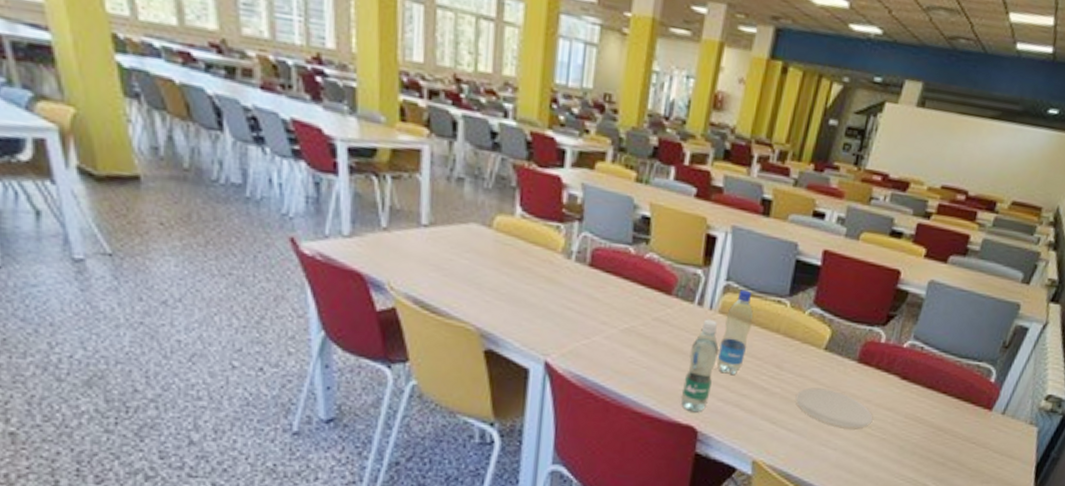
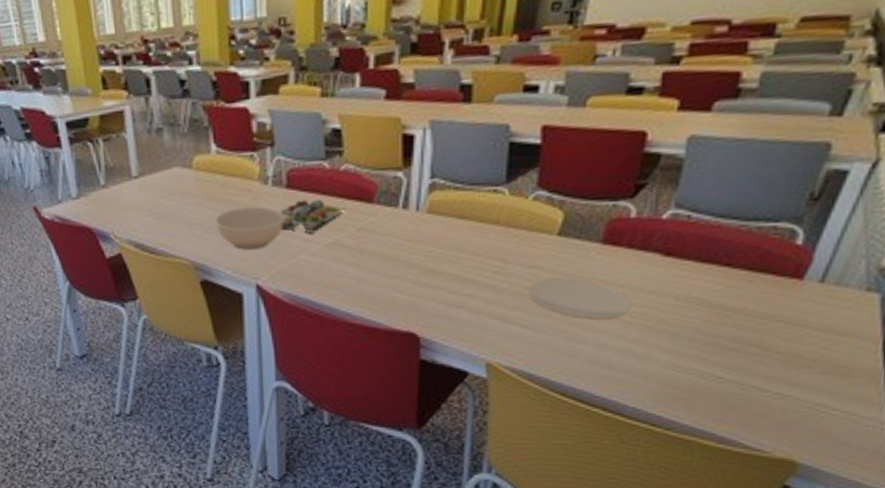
bowl: none [509,278,585,324] -> present [214,206,286,249]
food tray: none [580,280,645,317] -> present [280,199,346,234]
bottle: present [681,319,719,412] -> none [397,221,433,318]
bottle: present [716,290,754,376] -> none [431,184,467,276]

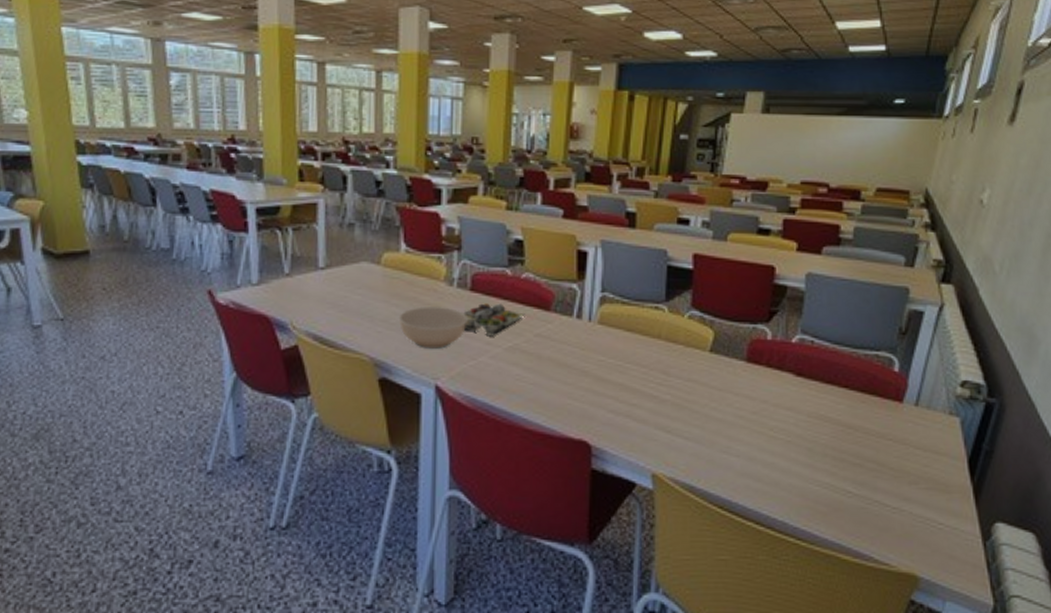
plate: present [528,278,632,320] -> none [687,392,773,433]

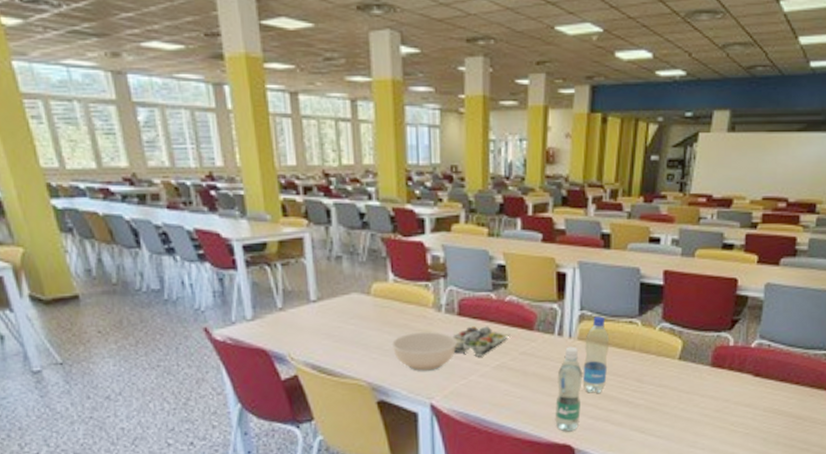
bottle: none [570,331,603,426] -> present [555,346,583,432]
bottle: none [602,299,633,385] -> present [582,316,610,394]

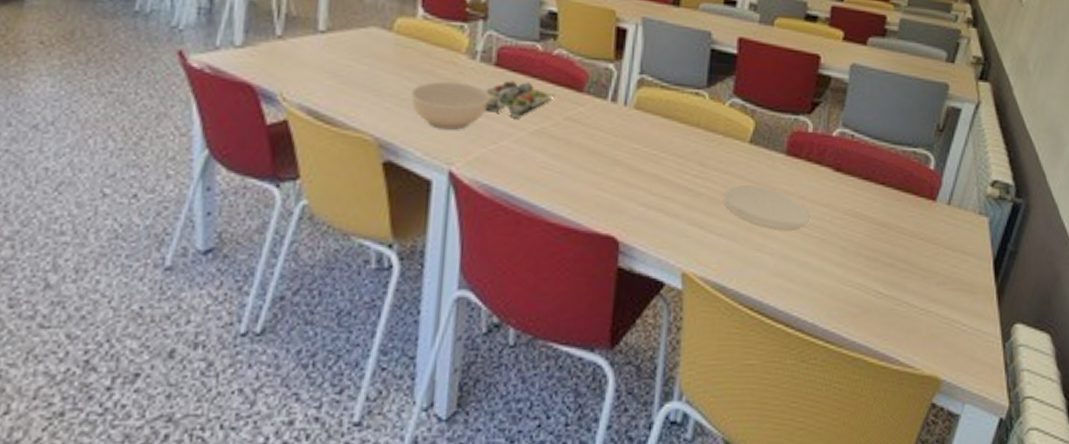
bottle: present [555,346,583,432] -> none [598,116,637,220]
bottle: present [582,316,610,394] -> none [635,83,671,177]
plate: none [659,394,734,429] -> present [723,185,810,230]

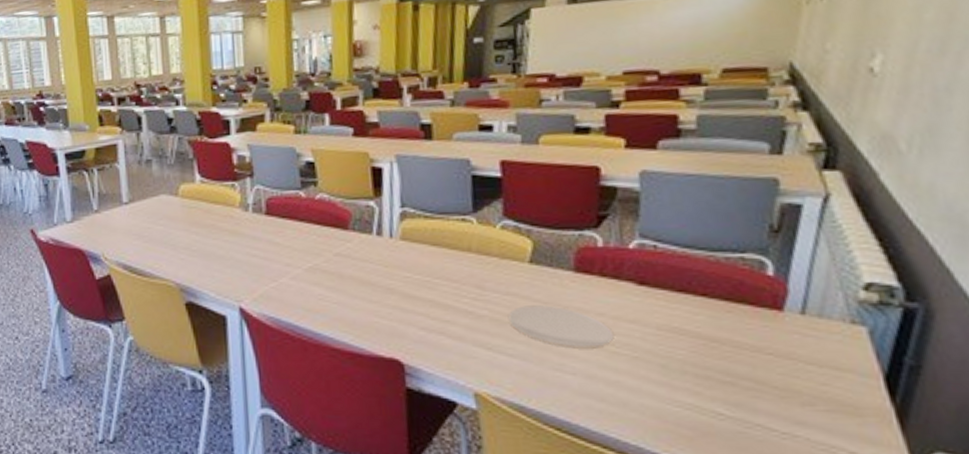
bowl: present [410,80,492,130] -> none [199,231,266,273]
food tray: present [485,80,555,118] -> none [261,225,323,258]

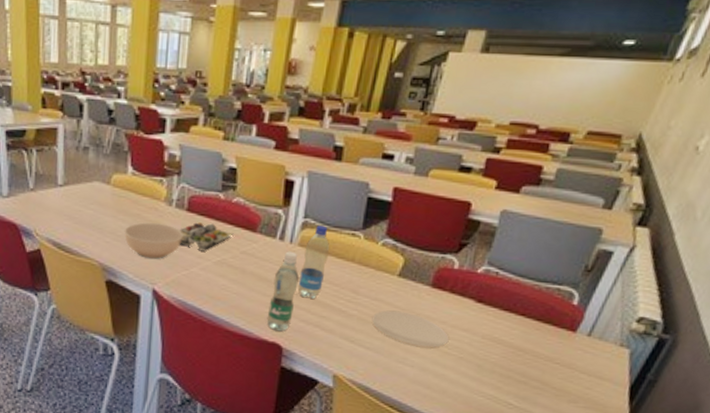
bowl: none [199,231,266,273] -> present [124,222,184,259]
food tray: none [261,225,323,258] -> present [180,222,234,252]
bottle: none [378,247,410,344] -> present [267,251,300,332]
bottle: none [408,213,439,302] -> present [297,225,330,300]

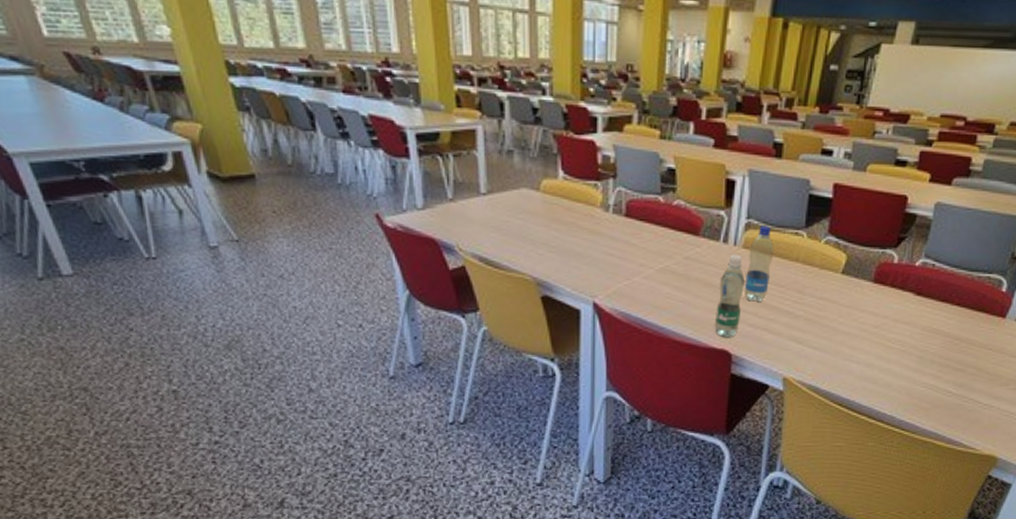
bowl: present [124,222,184,259] -> none [558,230,624,270]
food tray: present [180,222,234,252] -> none [619,228,676,259]
plate: present [371,310,449,349] -> none [818,309,892,344]

